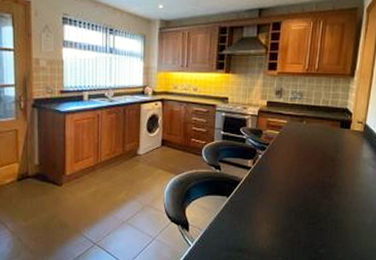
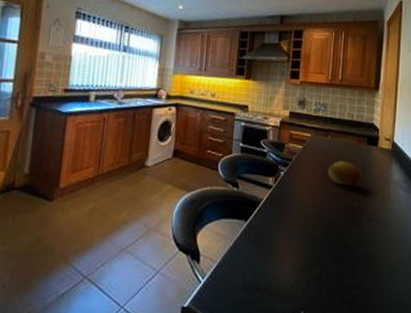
fruit: none [302,143,333,166] -> present [328,161,362,187]

